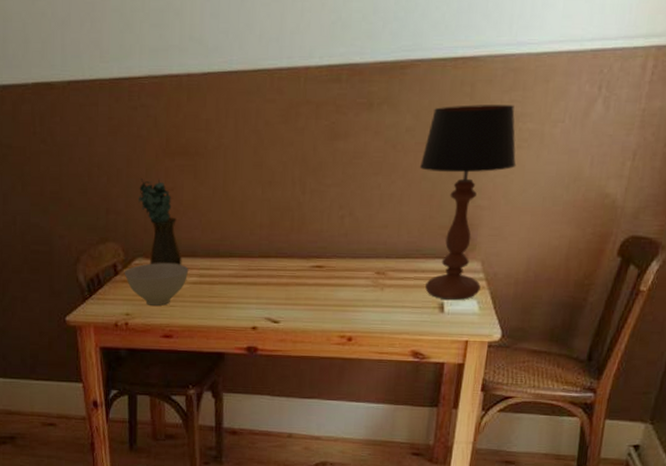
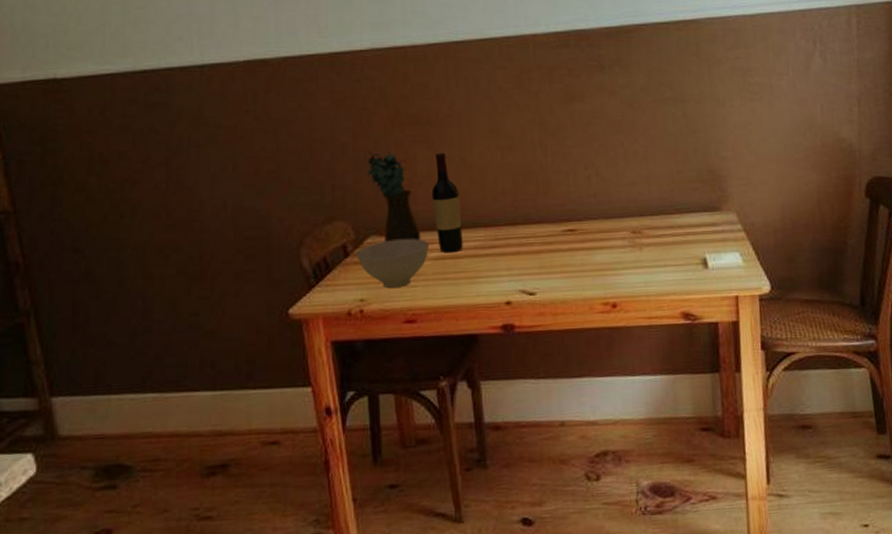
wine bottle: none [194,184,220,278] -> present [431,152,463,252]
table lamp: present [419,105,516,300] -> none [659,61,752,254]

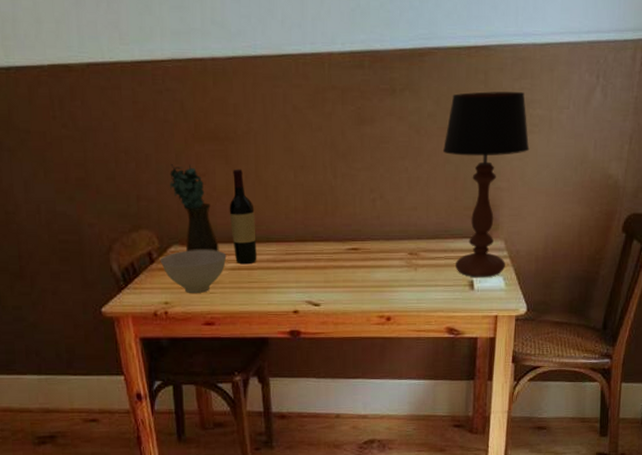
table lamp: none [659,61,752,254] -> present [442,91,530,277]

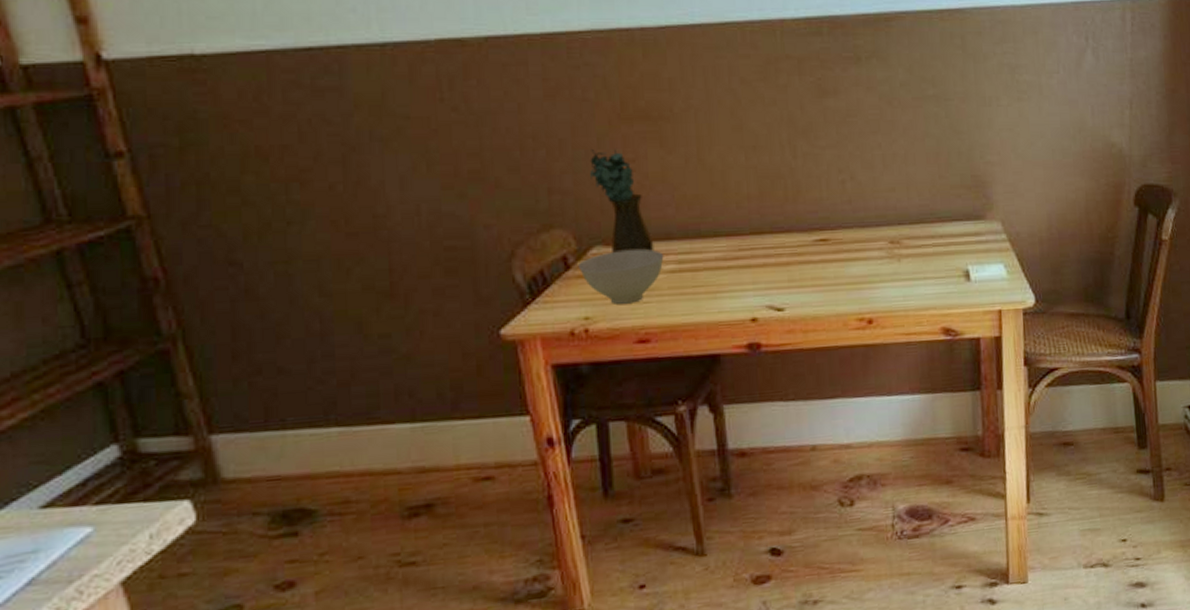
wine bottle: present [229,169,257,263] -> none [665,152,703,264]
table lamp: present [442,91,530,277] -> none [920,57,1020,266]

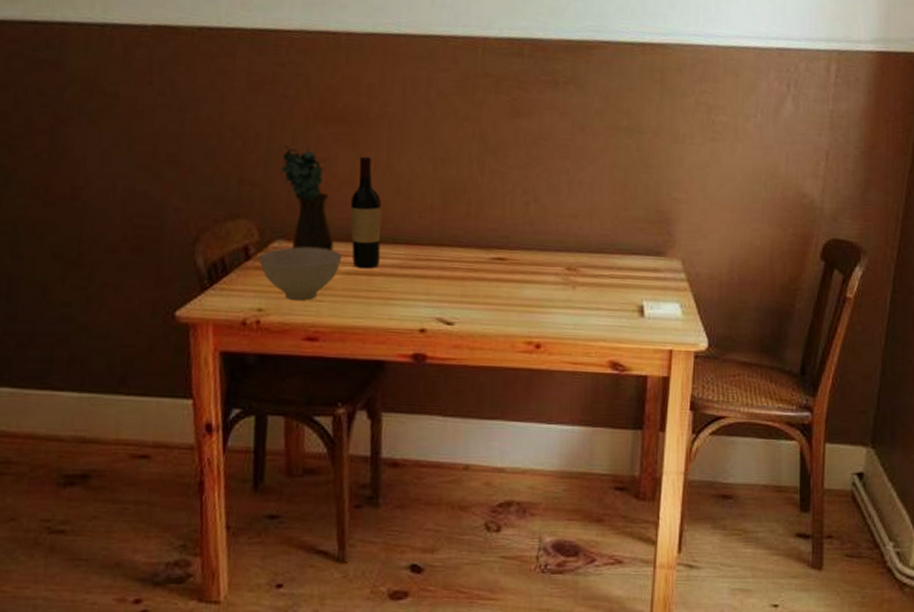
wine bottle: none [665,152,703,264] -> present [350,156,382,268]

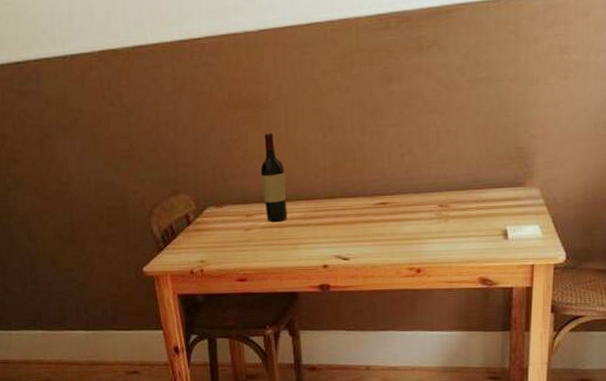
bowl: present [257,247,342,300] -> none [196,210,259,251]
vase: present [281,145,334,251] -> none [205,131,251,212]

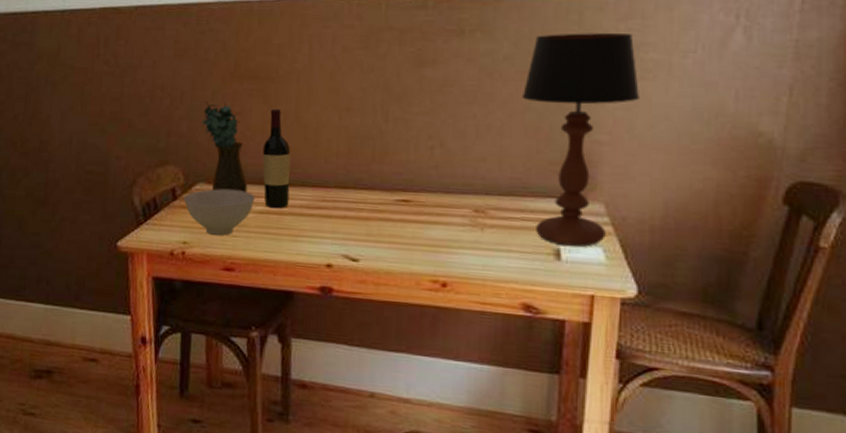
bowl: none [196,210,259,251] -> present [183,189,255,235]
vase: none [205,131,251,212] -> present [202,102,248,192]
table lamp: none [472,39,565,226] -> present [521,33,641,246]

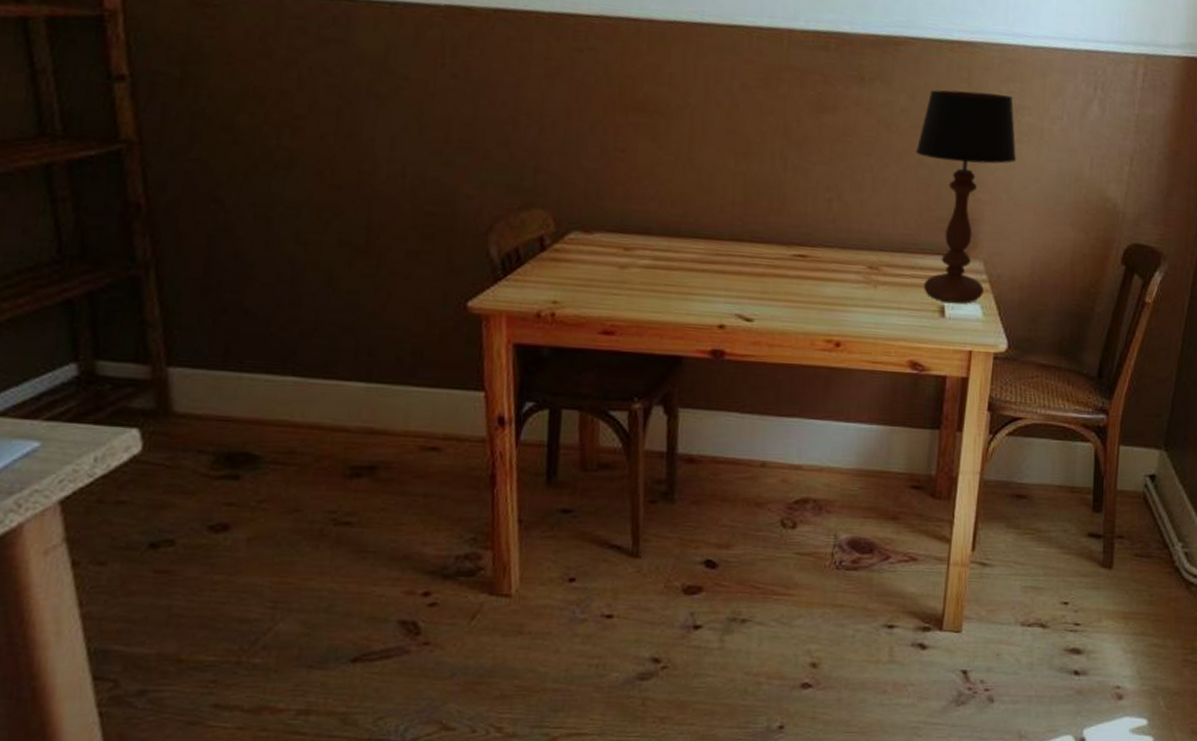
bowl: present [183,189,255,235] -> none [553,238,641,293]
vase: present [202,102,248,192] -> none [578,134,632,244]
wine bottle: present [262,108,291,208] -> none [649,147,682,262]

